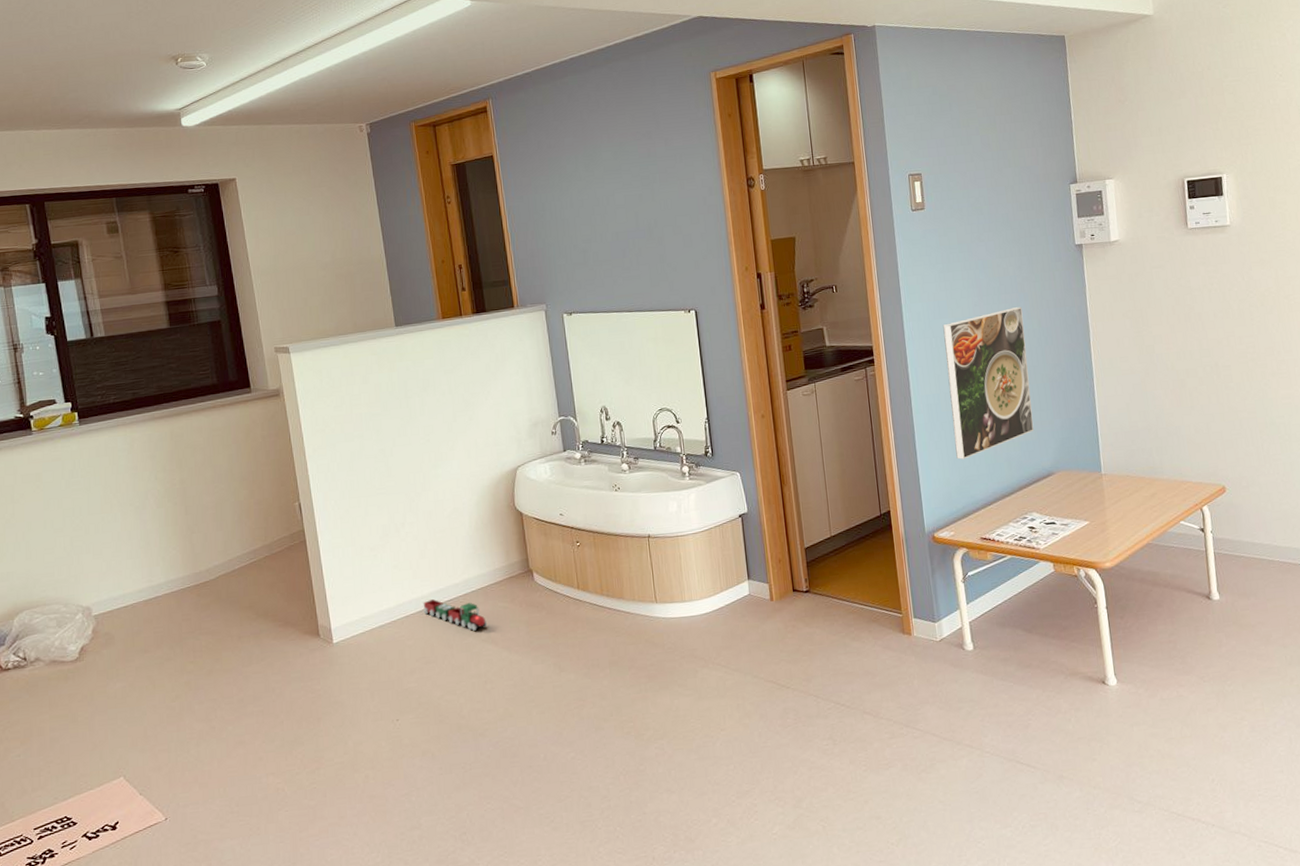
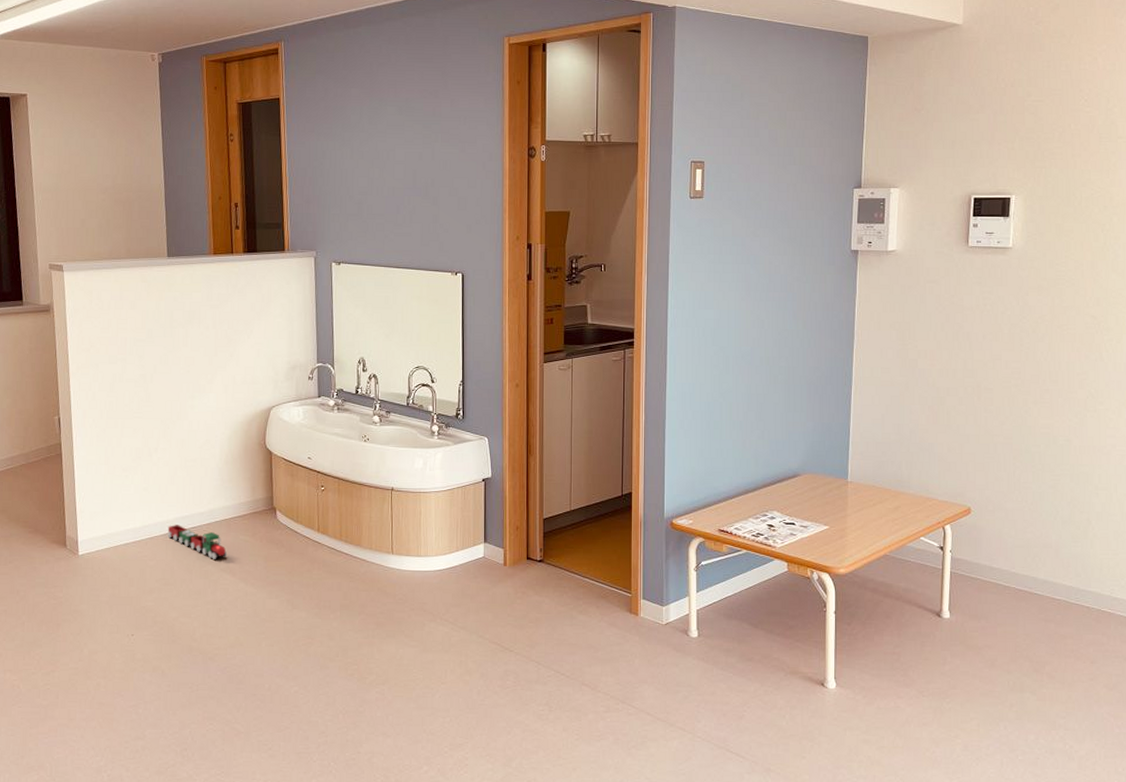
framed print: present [942,307,1034,460] -> none [704,306,789,451]

